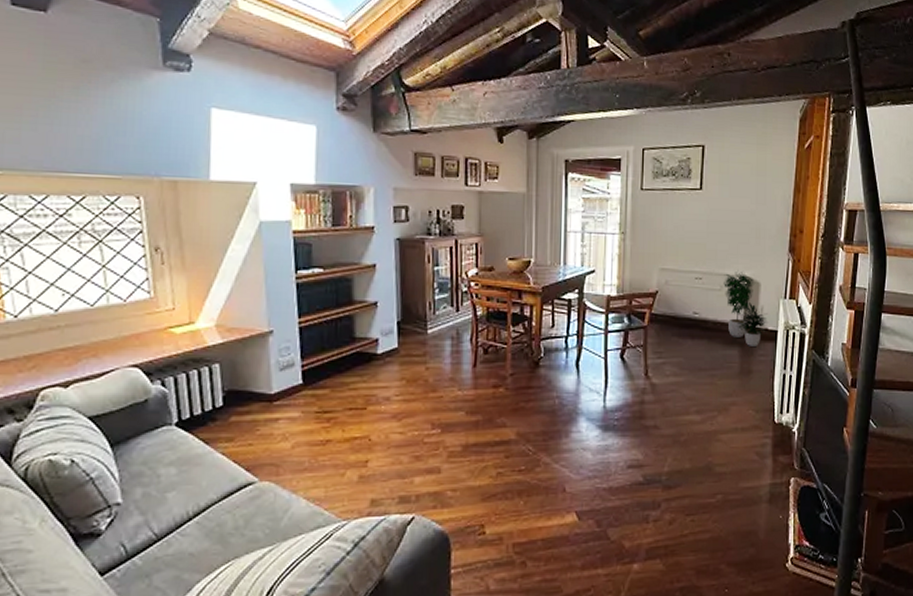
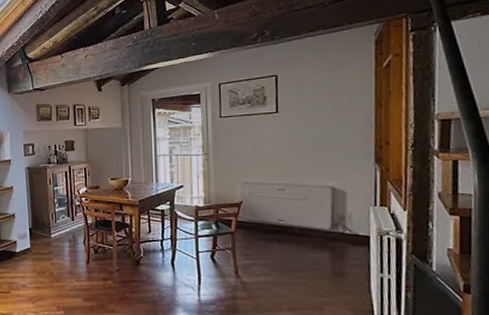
potted plant: present [724,270,768,346] -> none [307,181,359,251]

